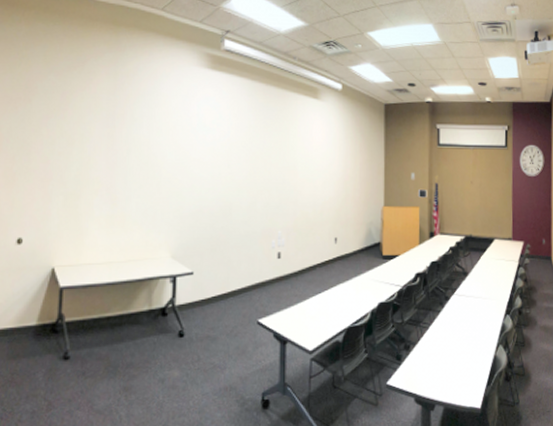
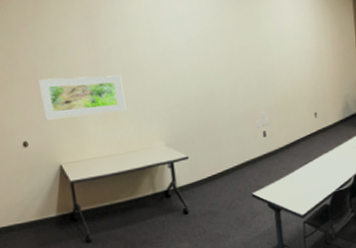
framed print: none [47,174,136,217] -> present [38,75,126,120]

